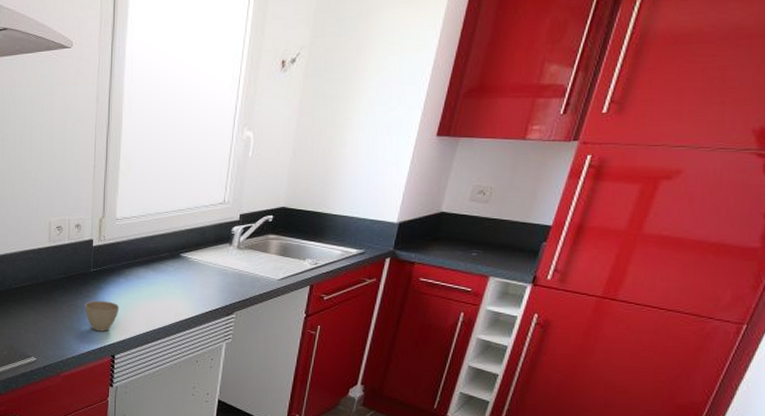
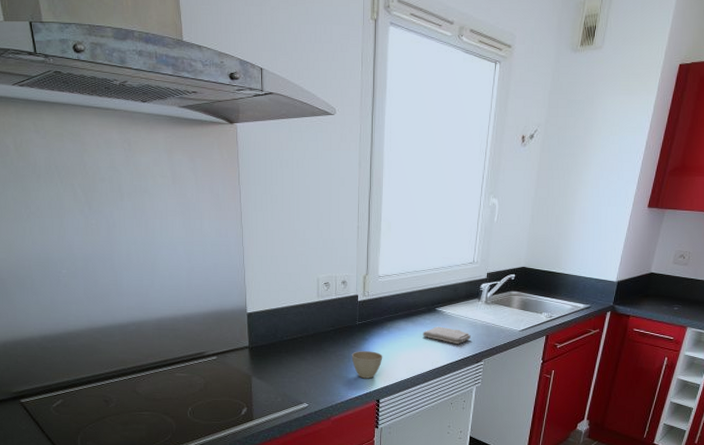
washcloth: none [165,274,220,295] -> present [423,326,471,345]

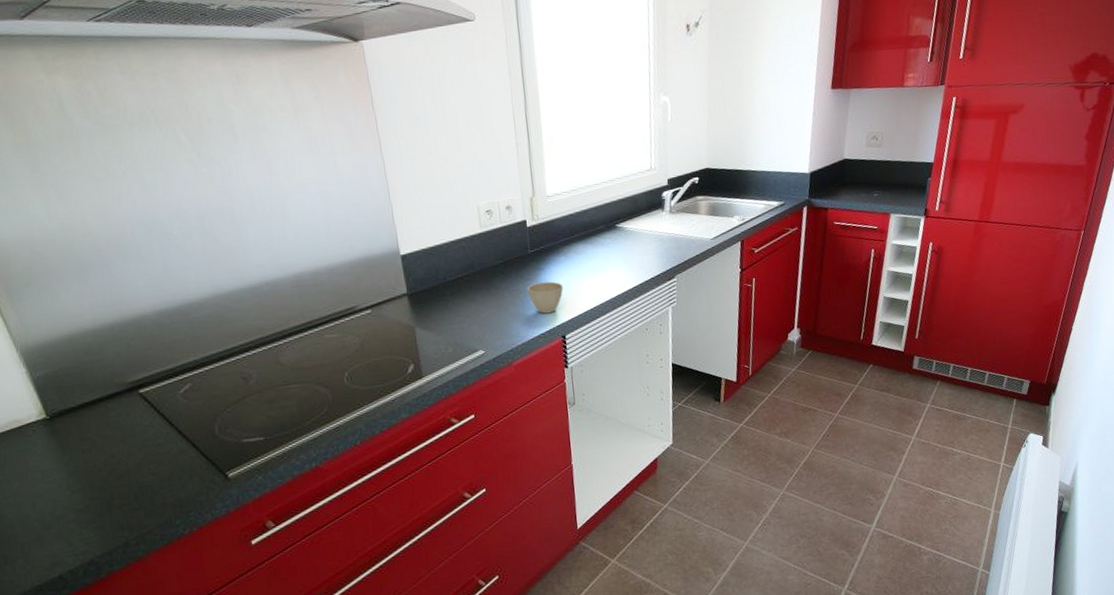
washcloth: present [423,326,471,345] -> none [605,244,659,263]

